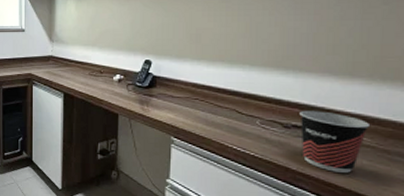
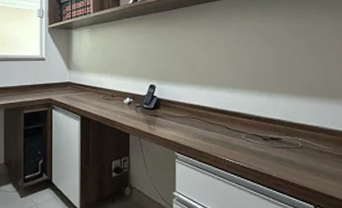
cup: present [299,110,369,173] -> none [274,124,326,177]

